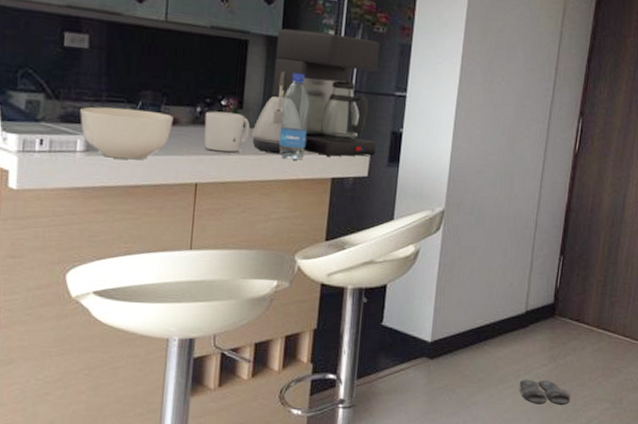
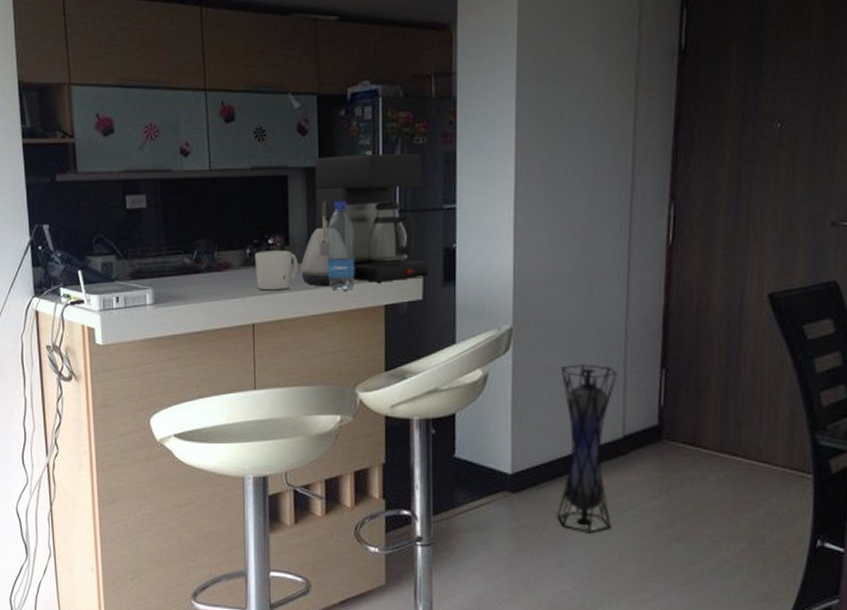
bowl: present [80,106,173,160] -> none [146,258,226,308]
lantern: none [466,247,526,396] -> present [557,364,617,533]
slippers: present [519,379,570,405] -> none [623,514,691,545]

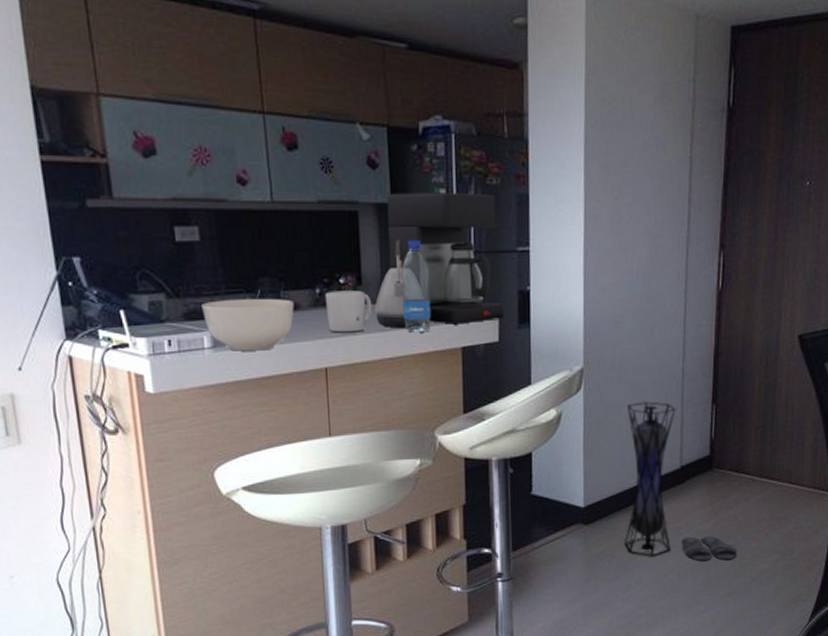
bowl: none [146,258,226,308] -> present [202,298,294,351]
slippers: none [623,514,691,545] -> present [681,536,736,562]

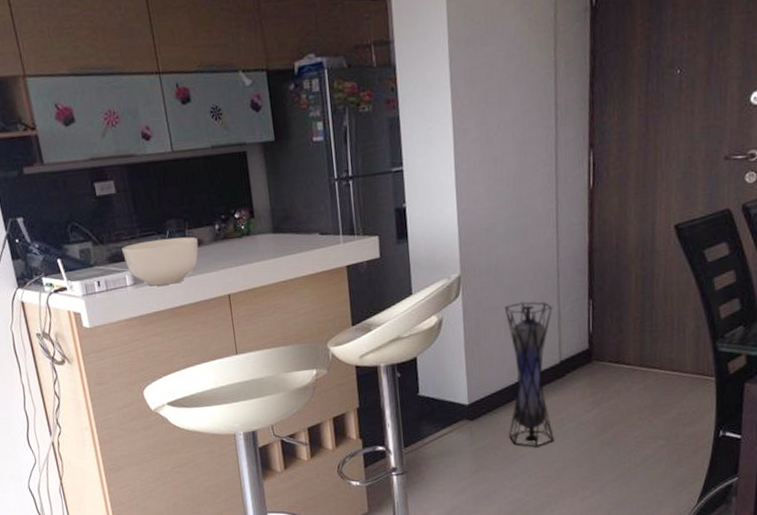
mug: present [325,290,373,333] -> none [223,223,266,263]
kettle: present [374,239,407,327] -> none [266,172,296,254]
coffee maker: present [386,193,505,325] -> none [270,121,384,246]
bottle: present [401,240,431,333] -> none [287,171,318,257]
slippers: present [681,536,736,562] -> none [564,426,620,450]

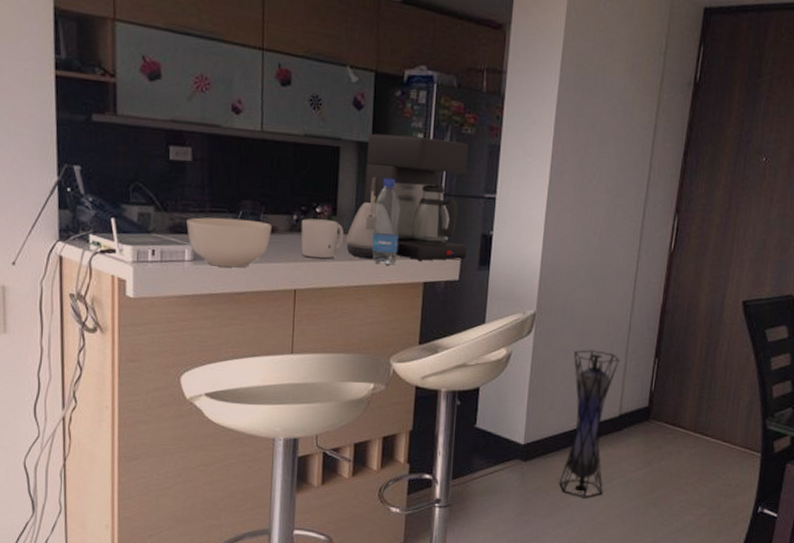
mug: none [223,223,266,263] -> present [300,218,344,259]
kettle: none [266,172,296,254] -> present [345,176,379,258]
coffee maker: none [270,121,384,246] -> present [364,133,469,261]
bottle: none [287,171,318,257] -> present [372,178,401,265]

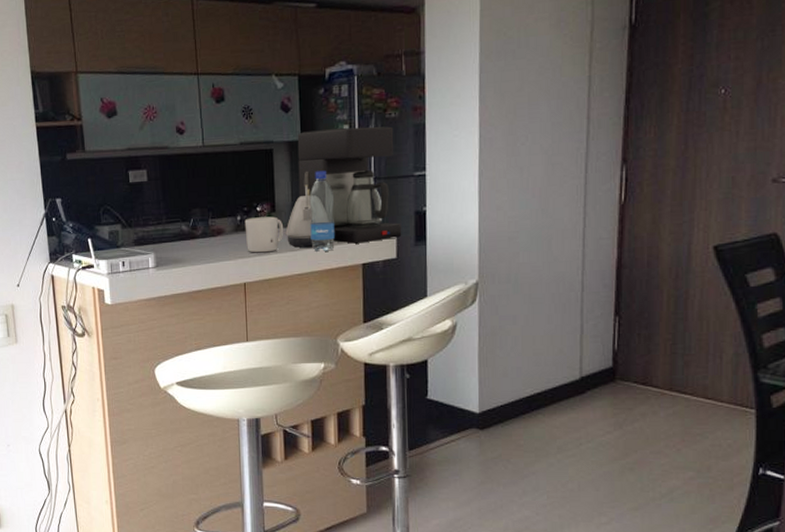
bowl: present [186,217,272,268] -> none [148,225,220,270]
lantern: present [559,349,620,498] -> none [521,313,575,465]

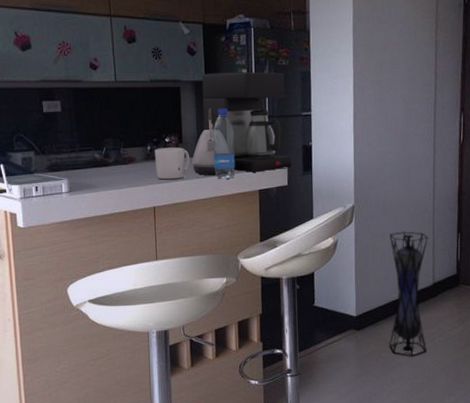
lantern: none [521,313,575,465] -> present [389,231,428,357]

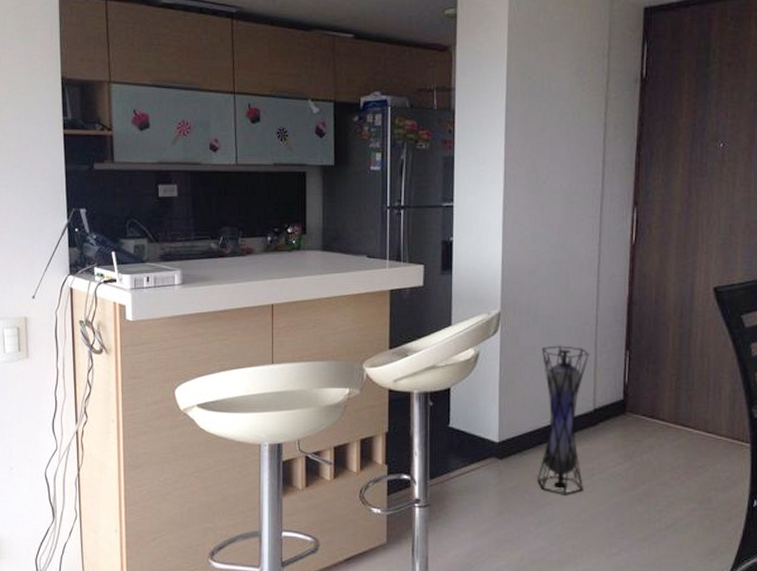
mug: present [154,147,190,180] -> none [275,239,314,275]
kettle: present [191,107,216,175] -> none [315,195,343,271]
coffee maker: present [202,72,292,172] -> none [330,156,429,270]
bottle: present [212,108,235,179] -> none [340,196,364,276]

